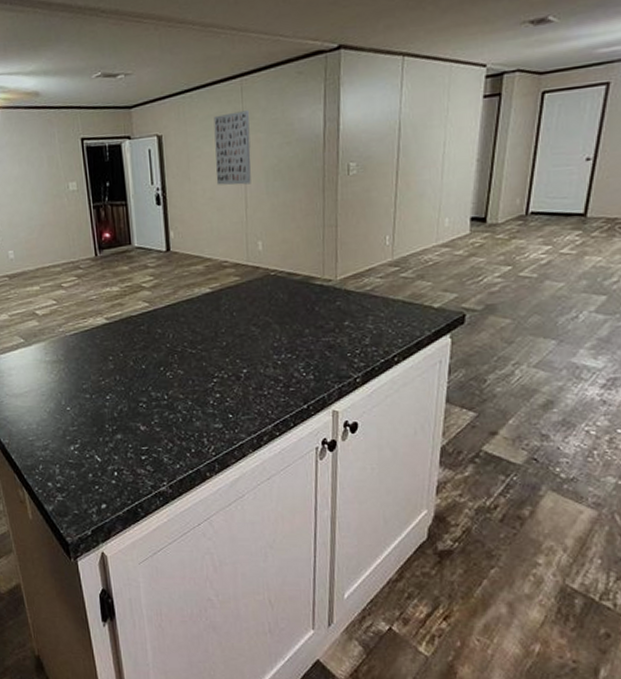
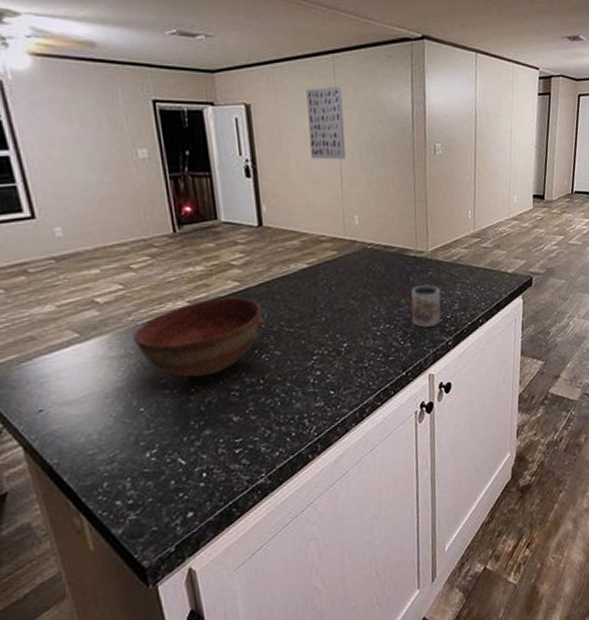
bowl: none [62,316,170,386] -> present [133,296,265,377]
mug: none [315,315,349,361] -> present [411,284,441,328]

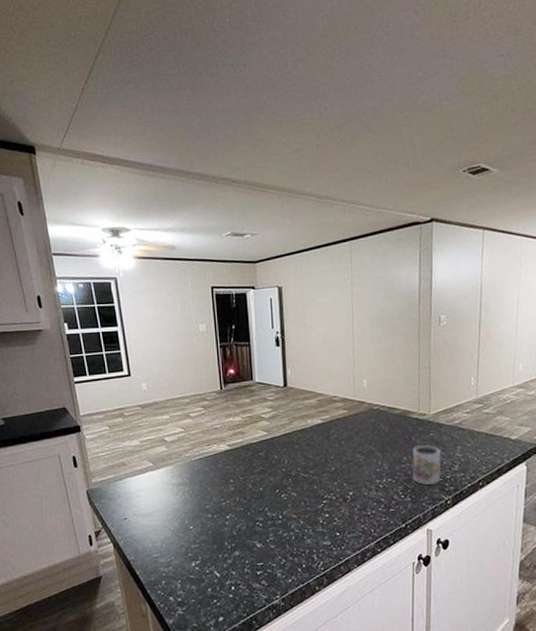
bowl: present [133,296,265,377] -> none [188,444,285,507]
wall art: present [306,87,346,160] -> none [326,269,358,331]

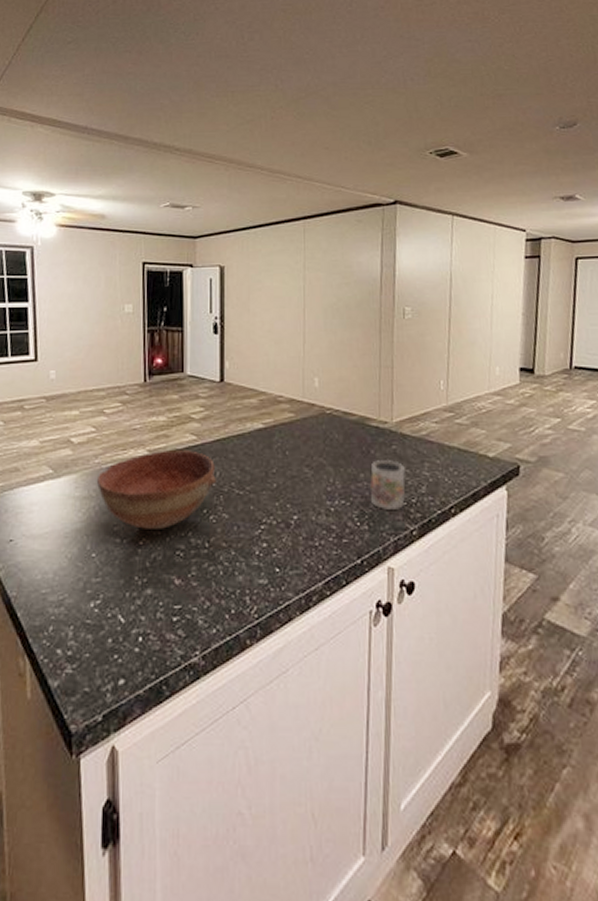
bowl: none [188,444,285,507] -> present [96,450,216,529]

